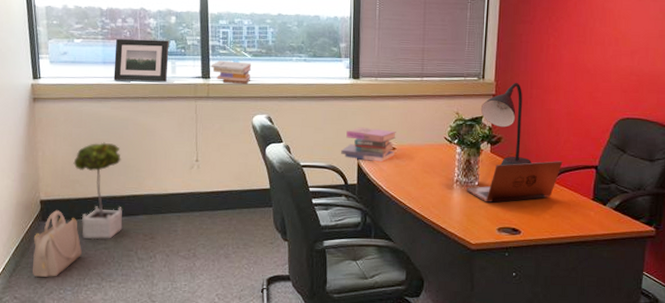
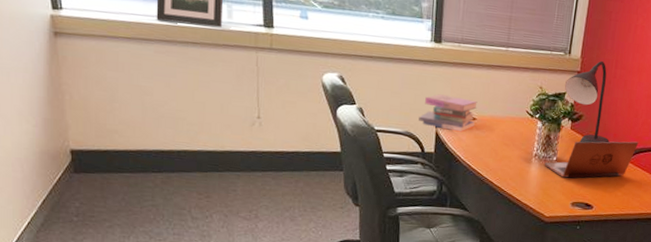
handbag: present [33,210,82,277] -> none [64,162,125,234]
potted tree: present [73,142,123,240] -> none [110,89,173,196]
books: present [210,60,252,85] -> none [274,8,322,39]

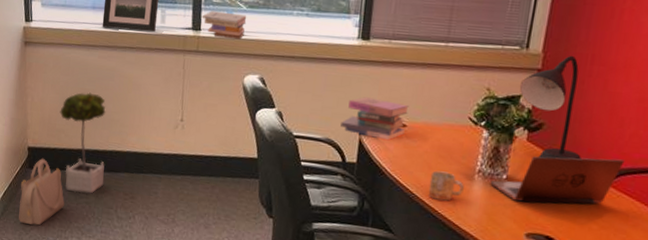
handbag: none [64,162,125,234] -> present [19,159,65,226]
potted tree: none [110,89,173,196] -> present [60,92,106,194]
books: none [274,8,322,39] -> present [202,11,247,40]
mug: none [496,156,524,181] -> present [428,170,464,201]

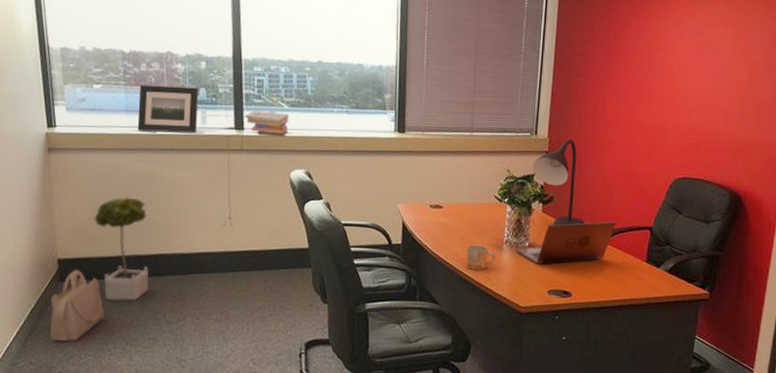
books: present [341,97,409,141] -> none [385,184,444,222]

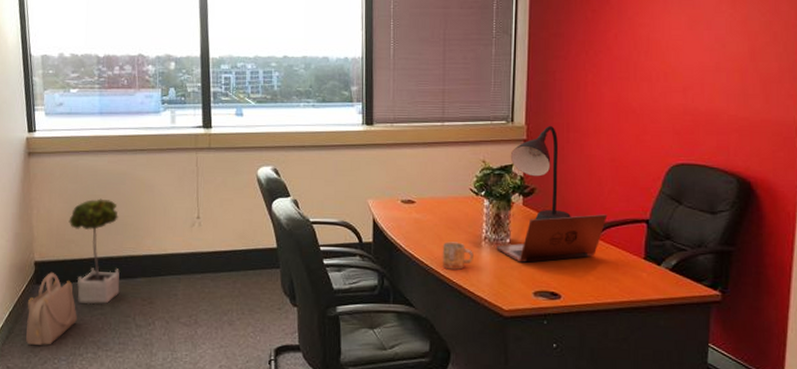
picture frame: present [137,84,199,134] -> none [110,87,169,134]
books: present [244,110,290,137] -> none [212,108,256,134]

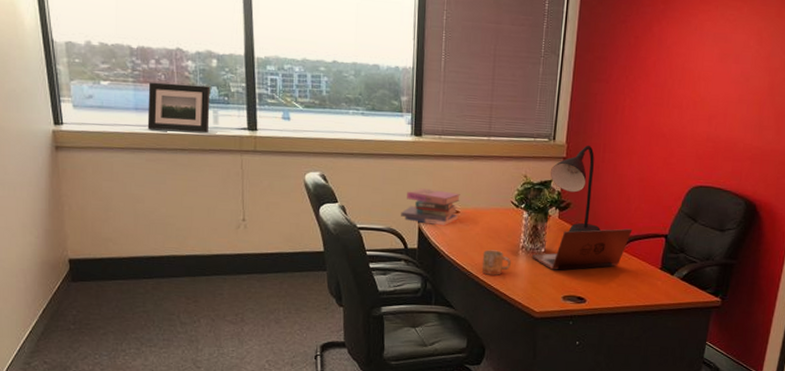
handbag: present [26,273,77,345] -> none [63,270,118,341]
potted tree: present [69,198,120,305] -> none [105,197,163,303]
picture frame: none [110,87,169,134] -> present [147,82,211,134]
books: none [354,178,415,218] -> present [401,188,460,226]

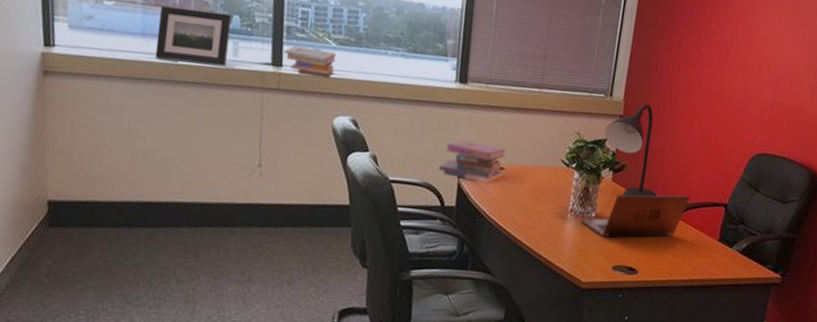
books: none [257,111,304,139] -> present [283,45,337,79]
mug: present [481,250,511,275] -> none [525,211,558,240]

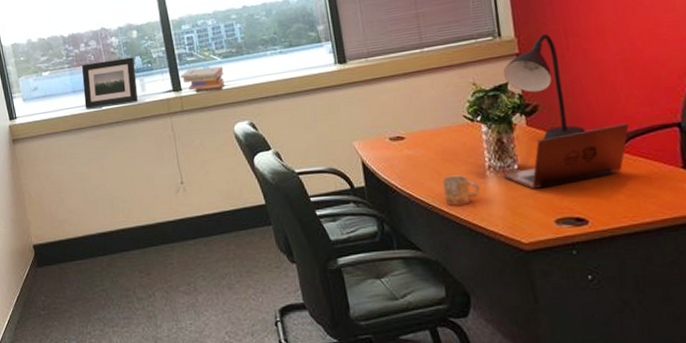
books: present [439,140,506,184] -> none [340,117,405,158]
mug: none [525,211,558,240] -> present [442,175,480,206]

